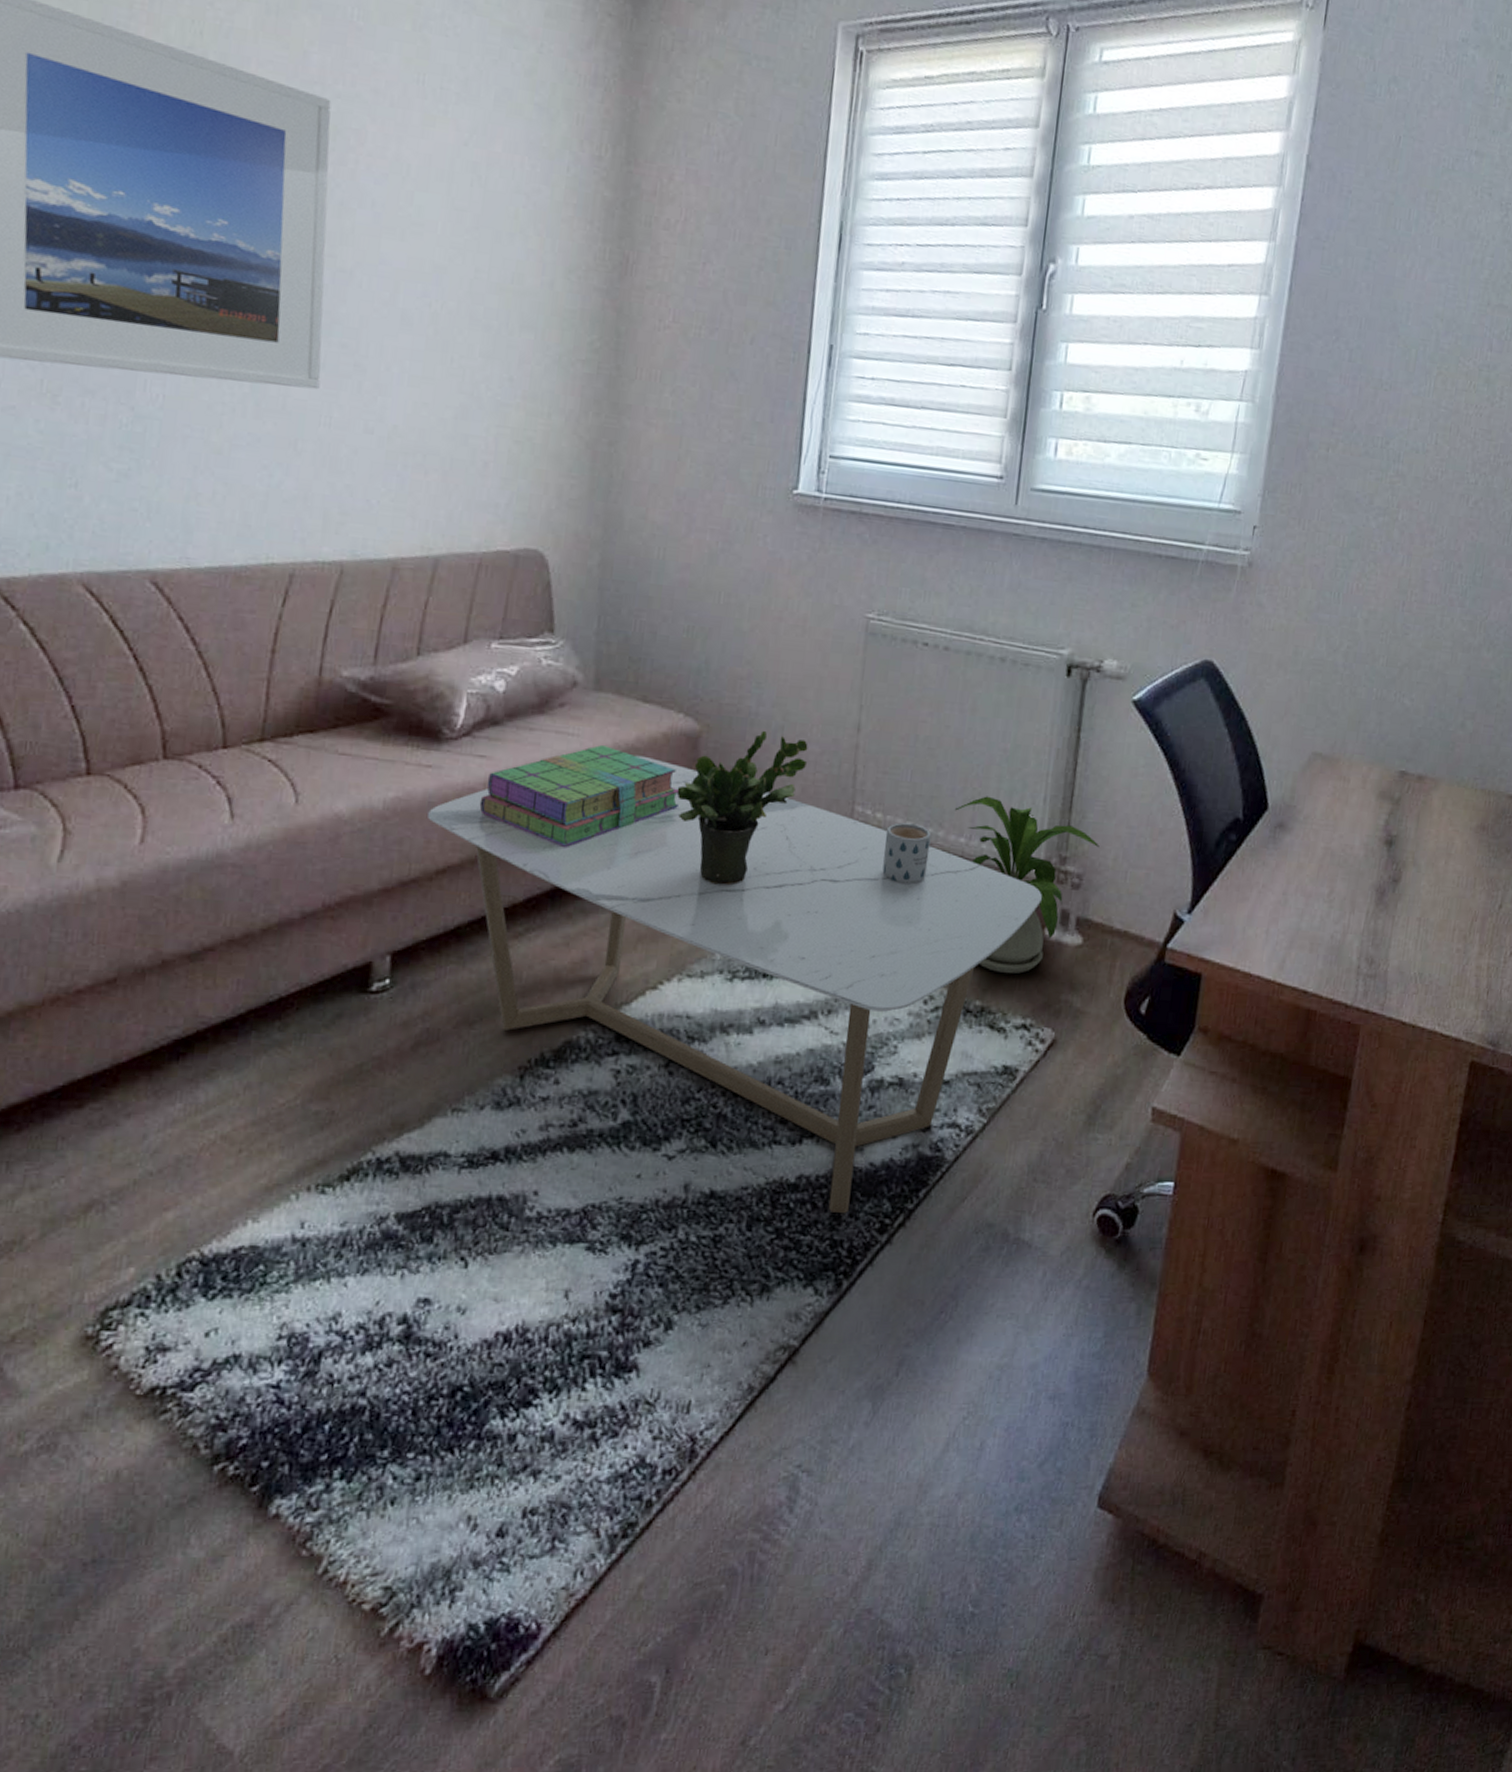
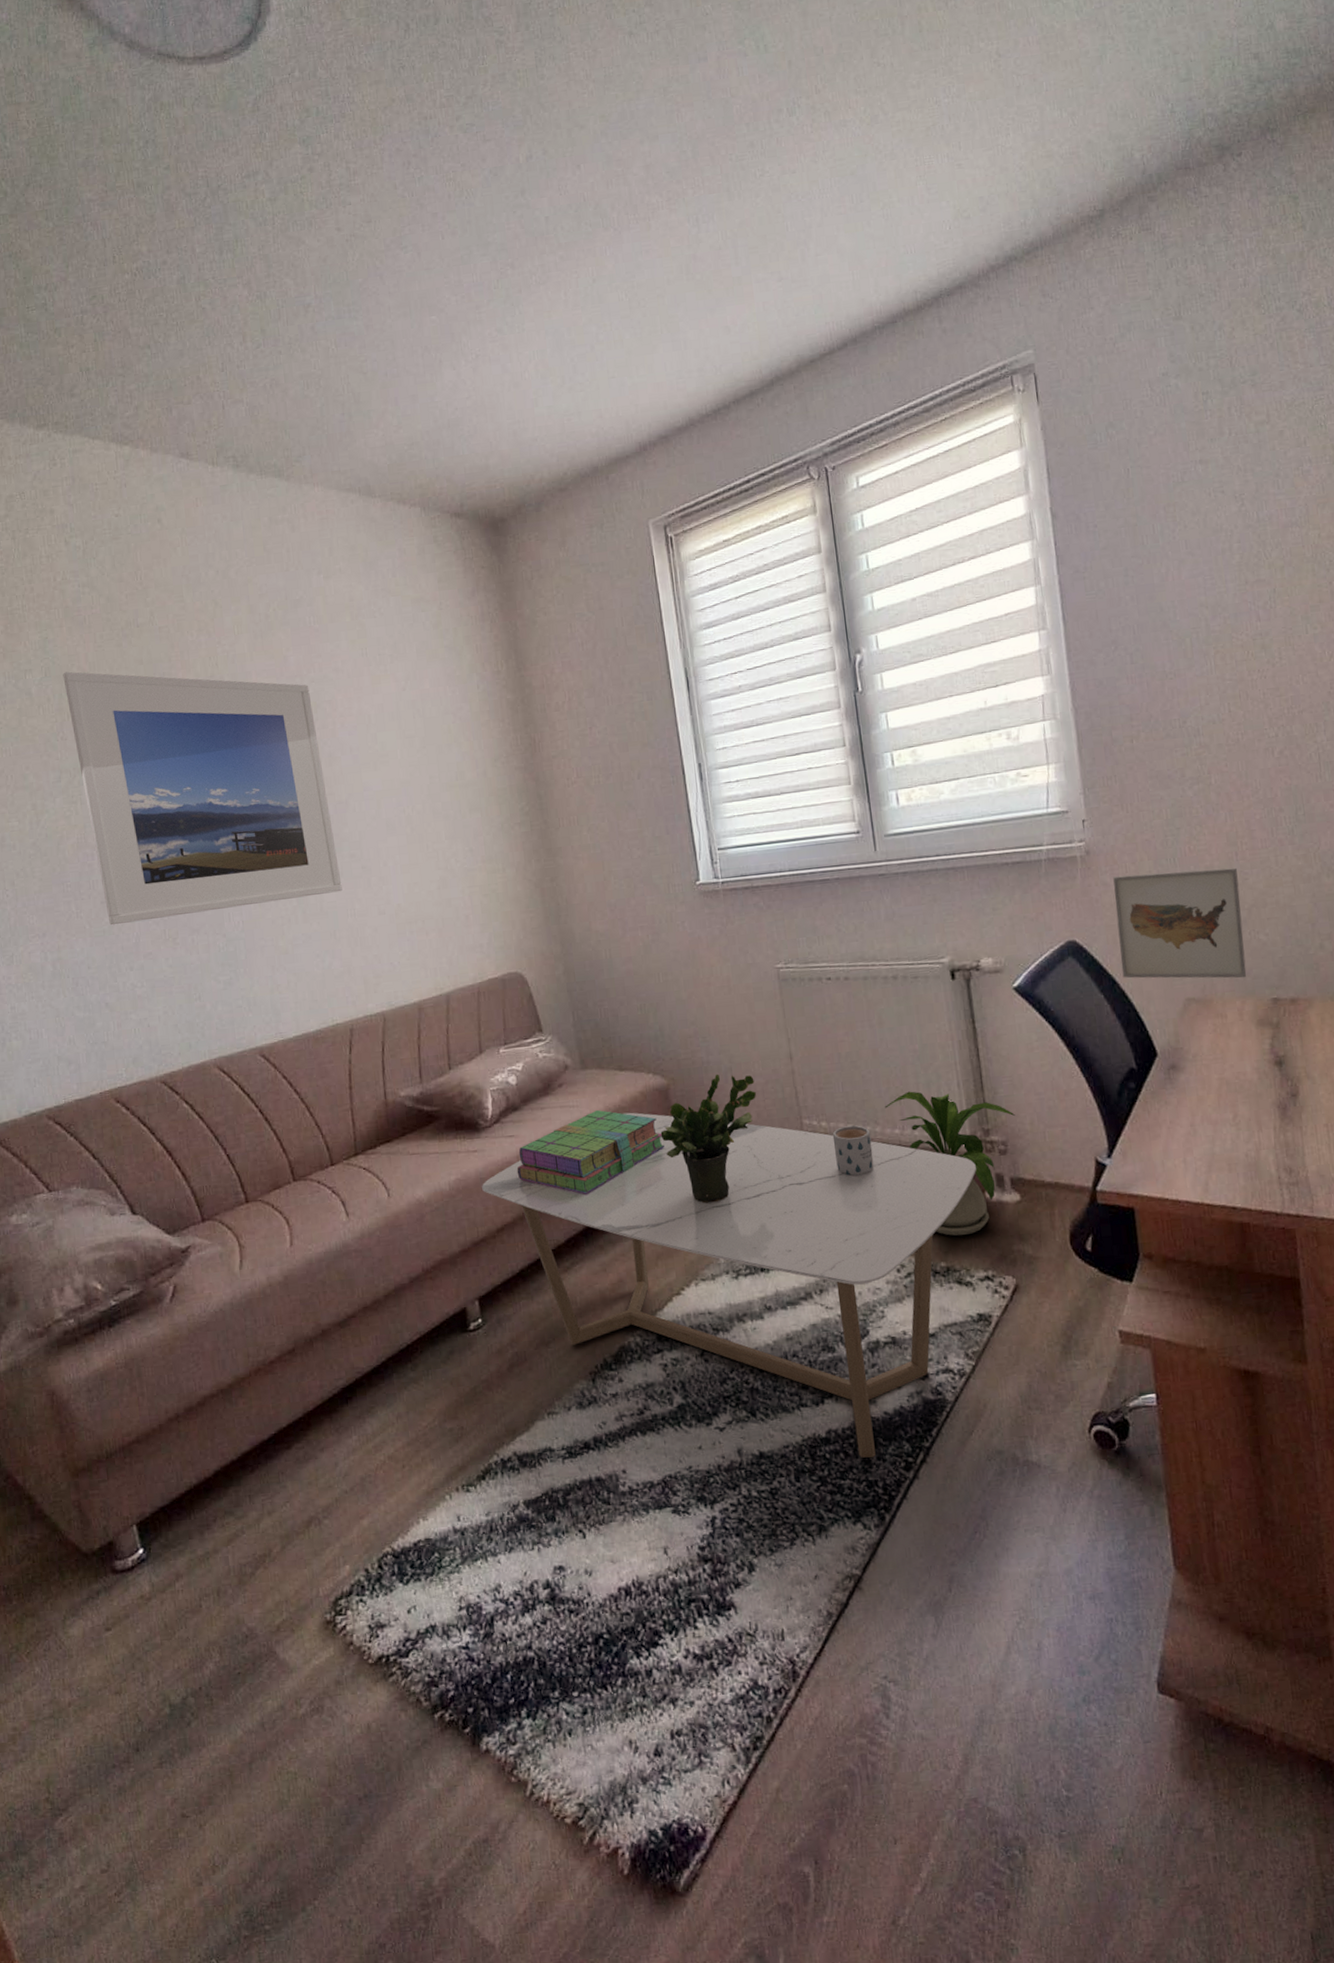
wall art: none [1253,599,1401,743] -> present [1113,867,1247,979]

